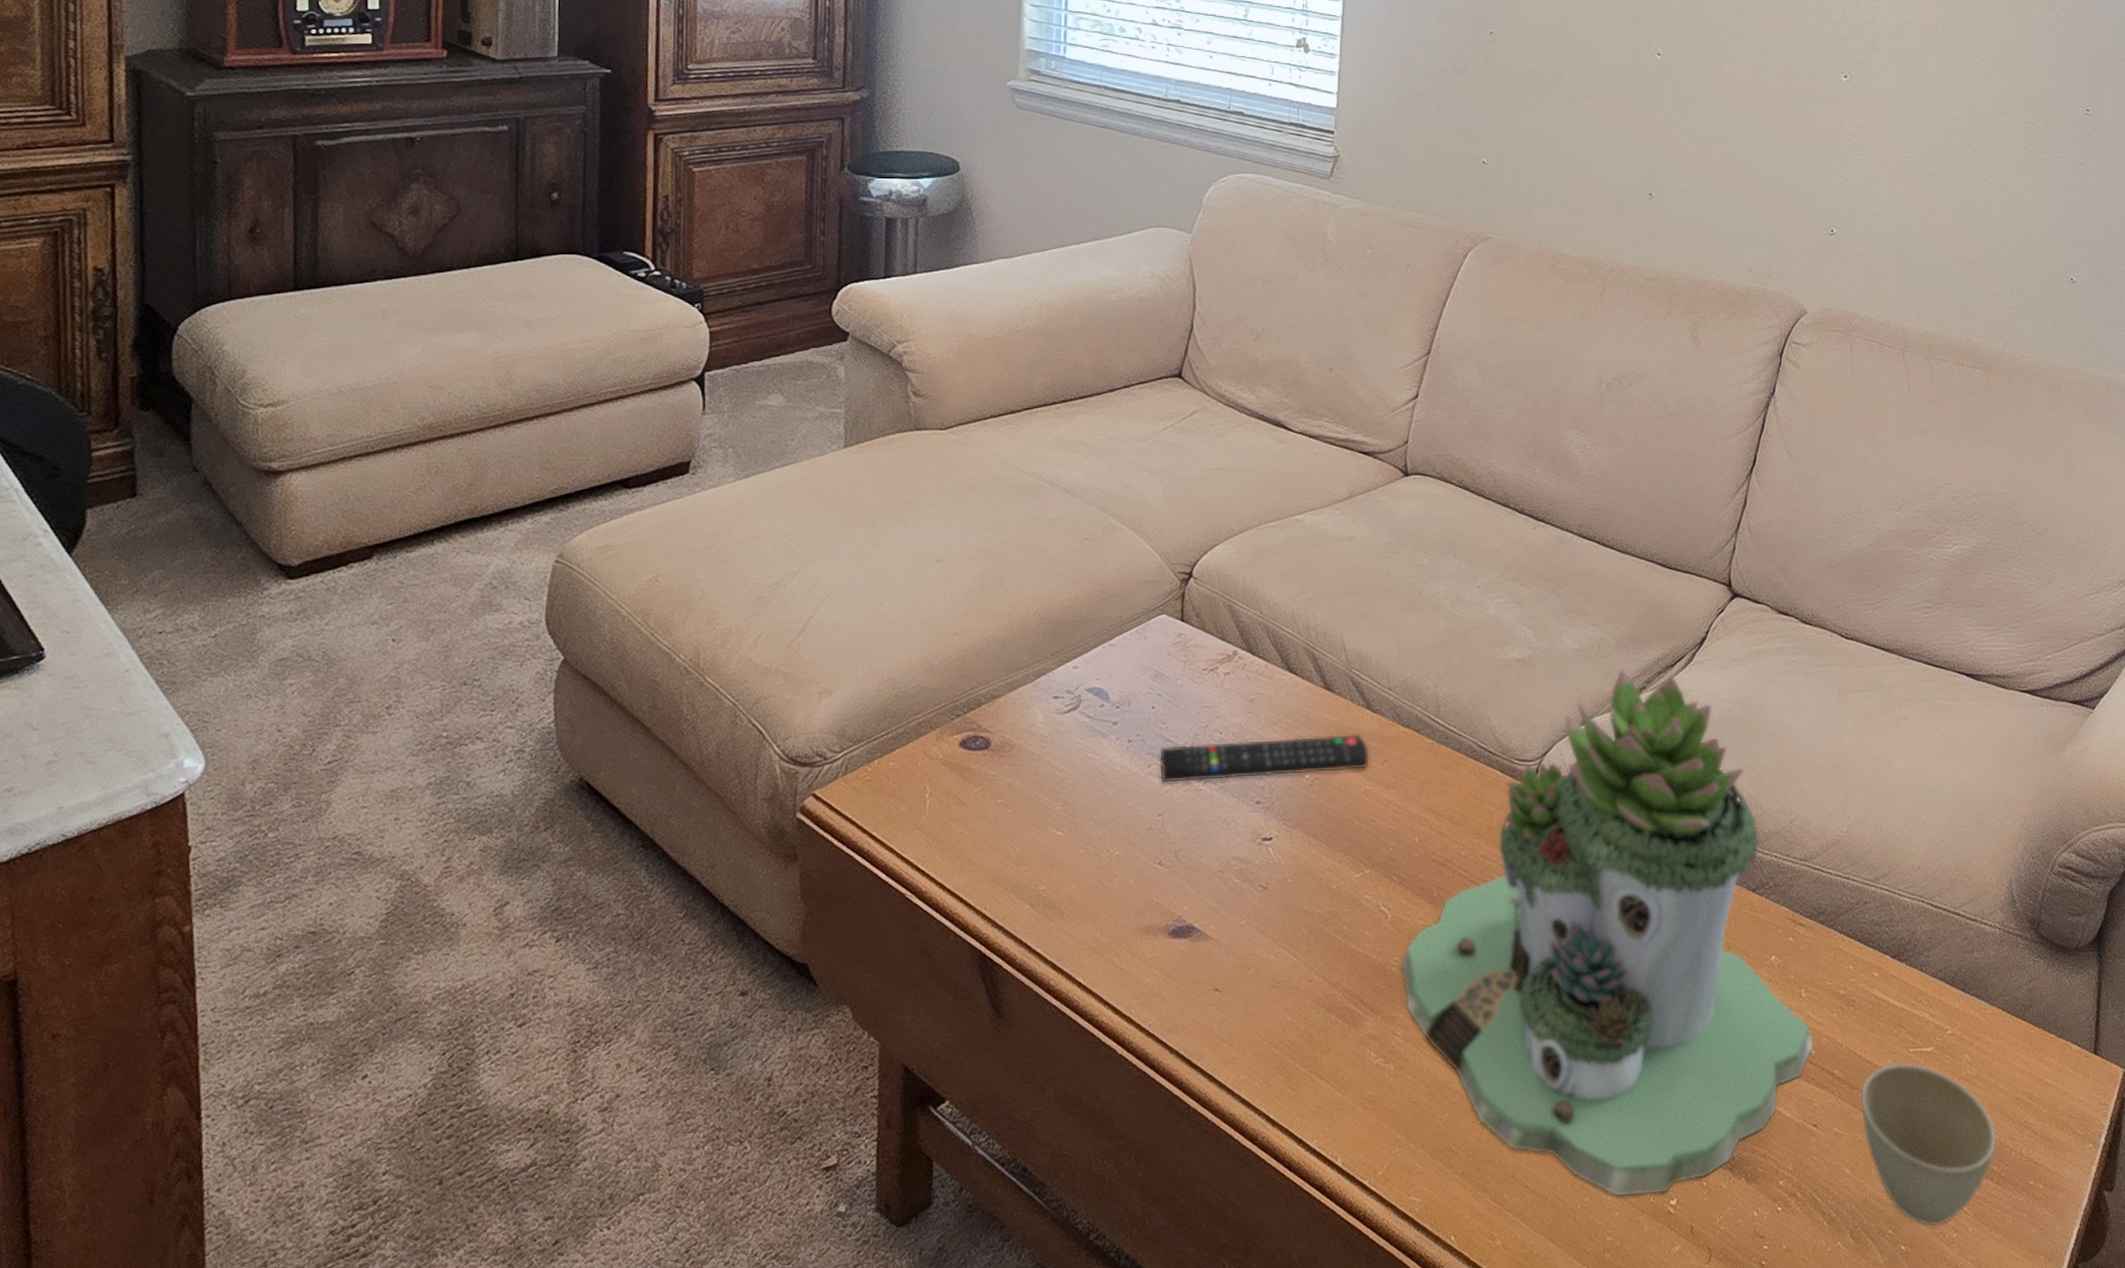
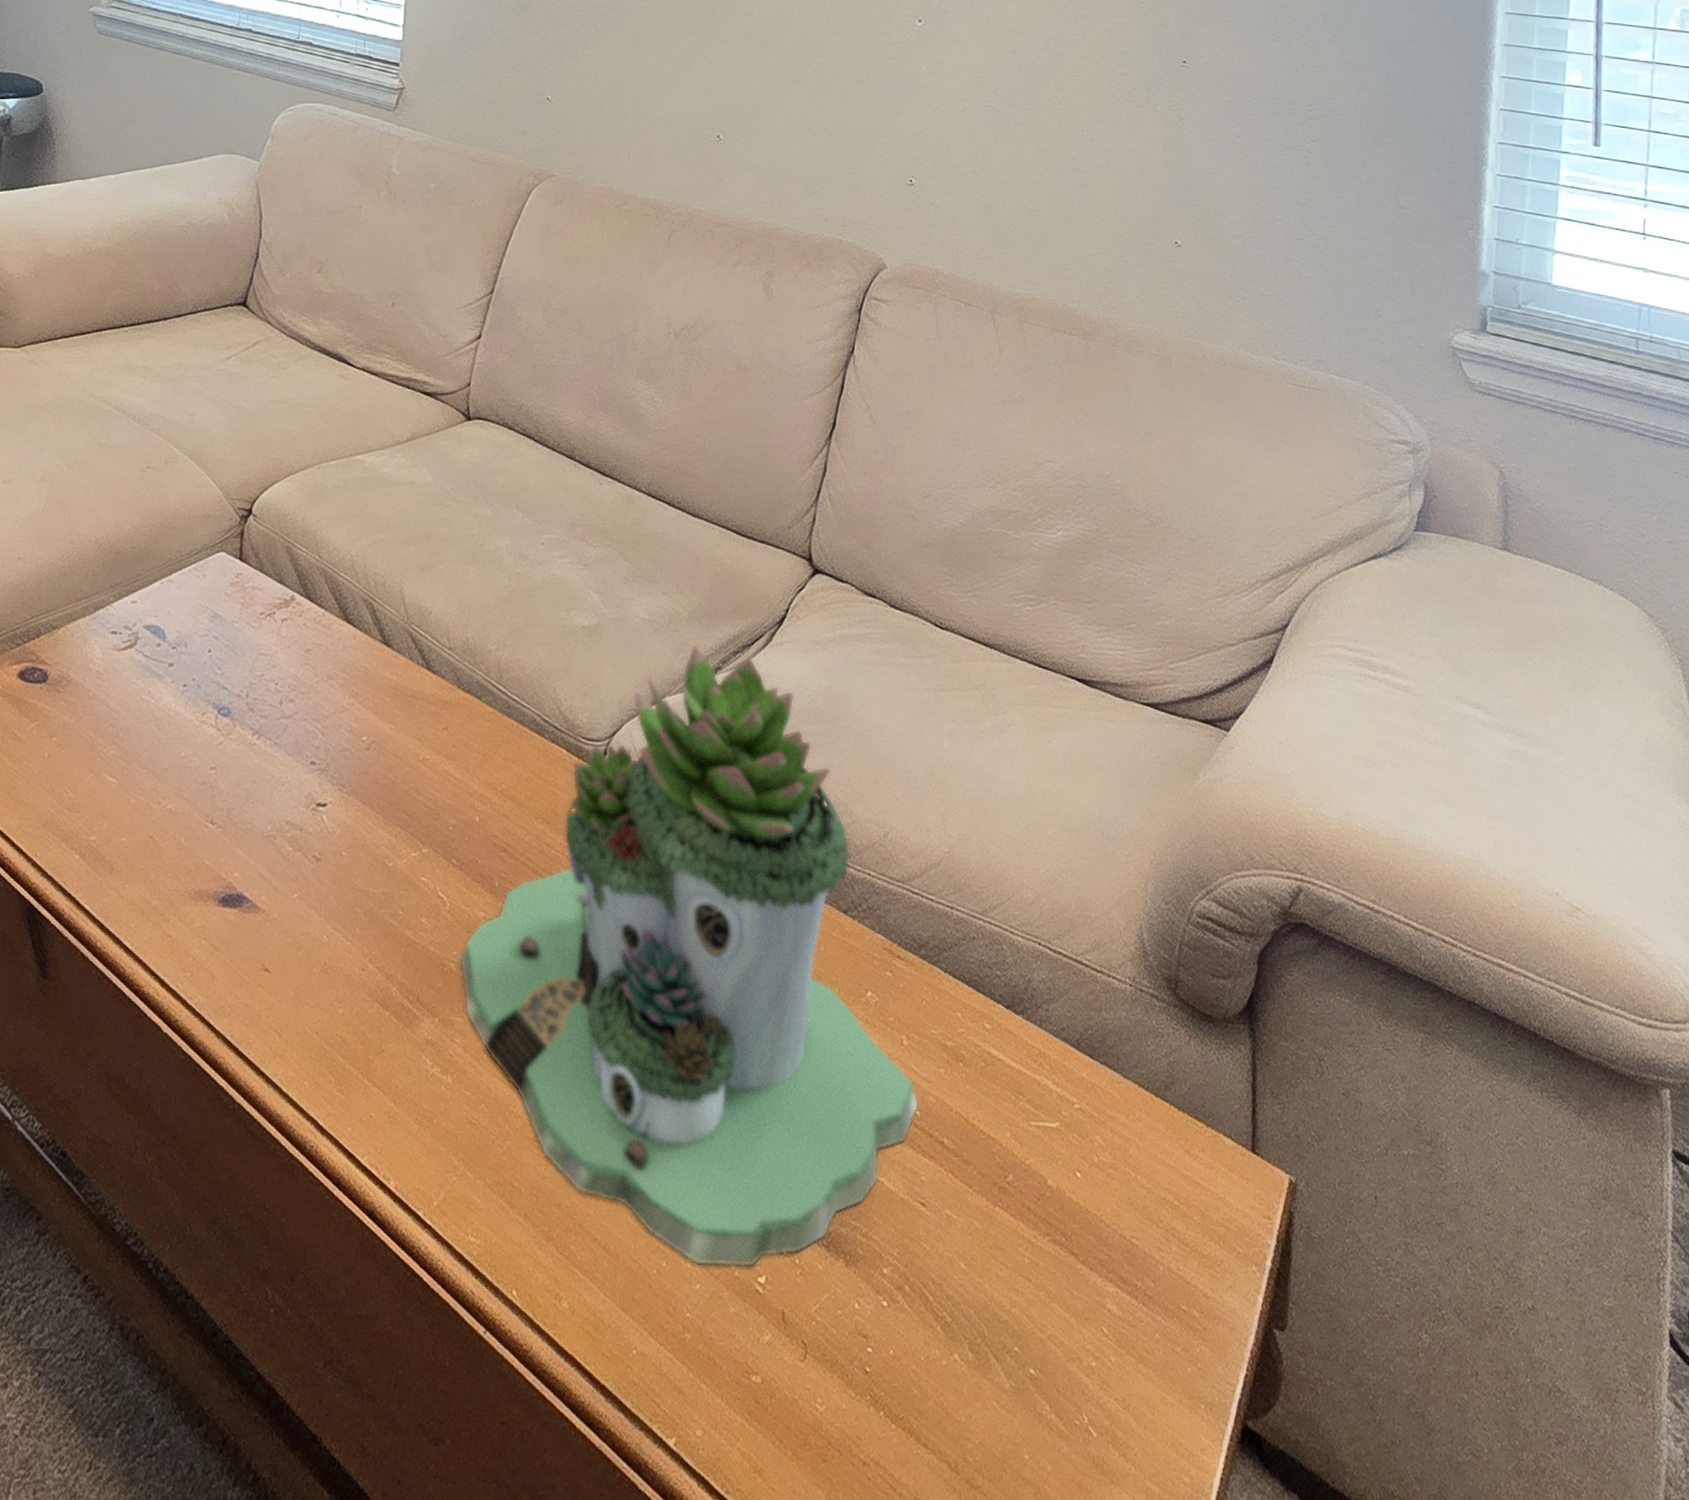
remote control: present [1158,733,1371,784] -> none [213,693,430,737]
cup: present [1860,1062,1997,1227] -> none [975,1136,1140,1350]

